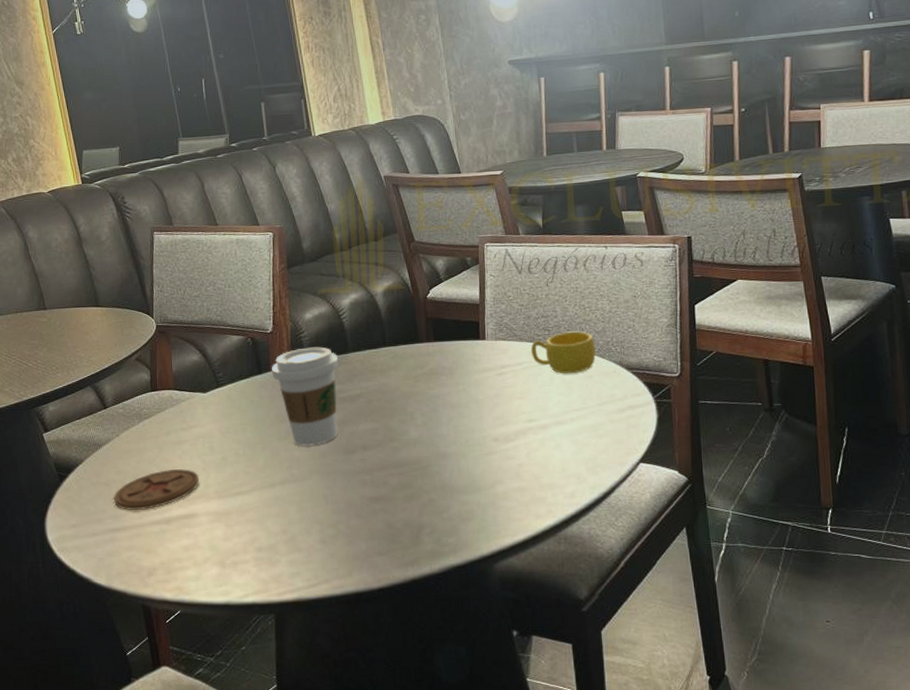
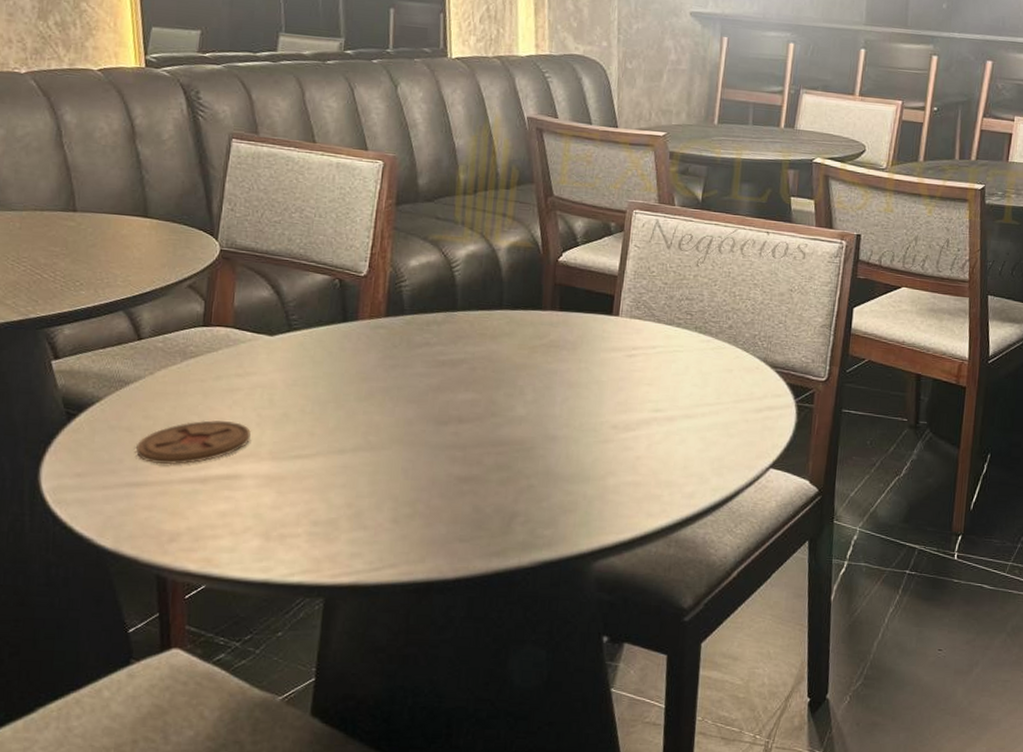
coffee cup: present [272,347,339,447] -> none [359,298,444,412]
cup: present [530,331,596,374] -> none [668,319,741,365]

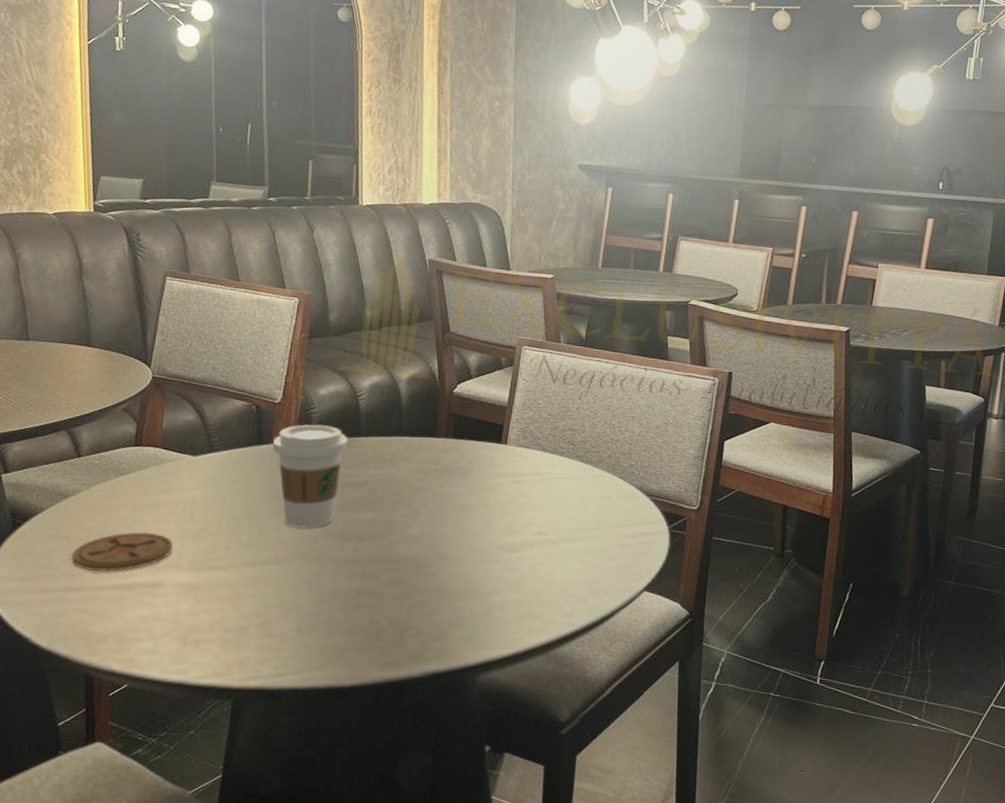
coffee cup: none [359,298,444,412] -> present [272,424,348,529]

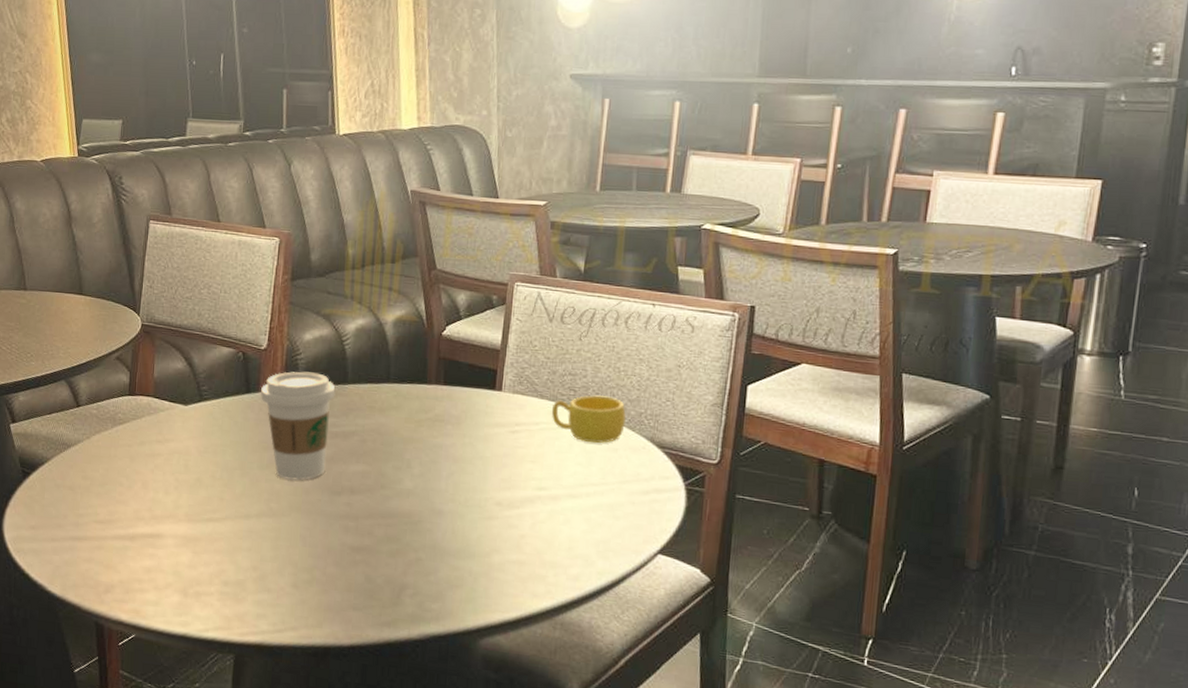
coaster: present [70,532,173,572] -> none [76,482,170,522]
cup: none [552,448,619,492] -> present [551,395,626,444]

